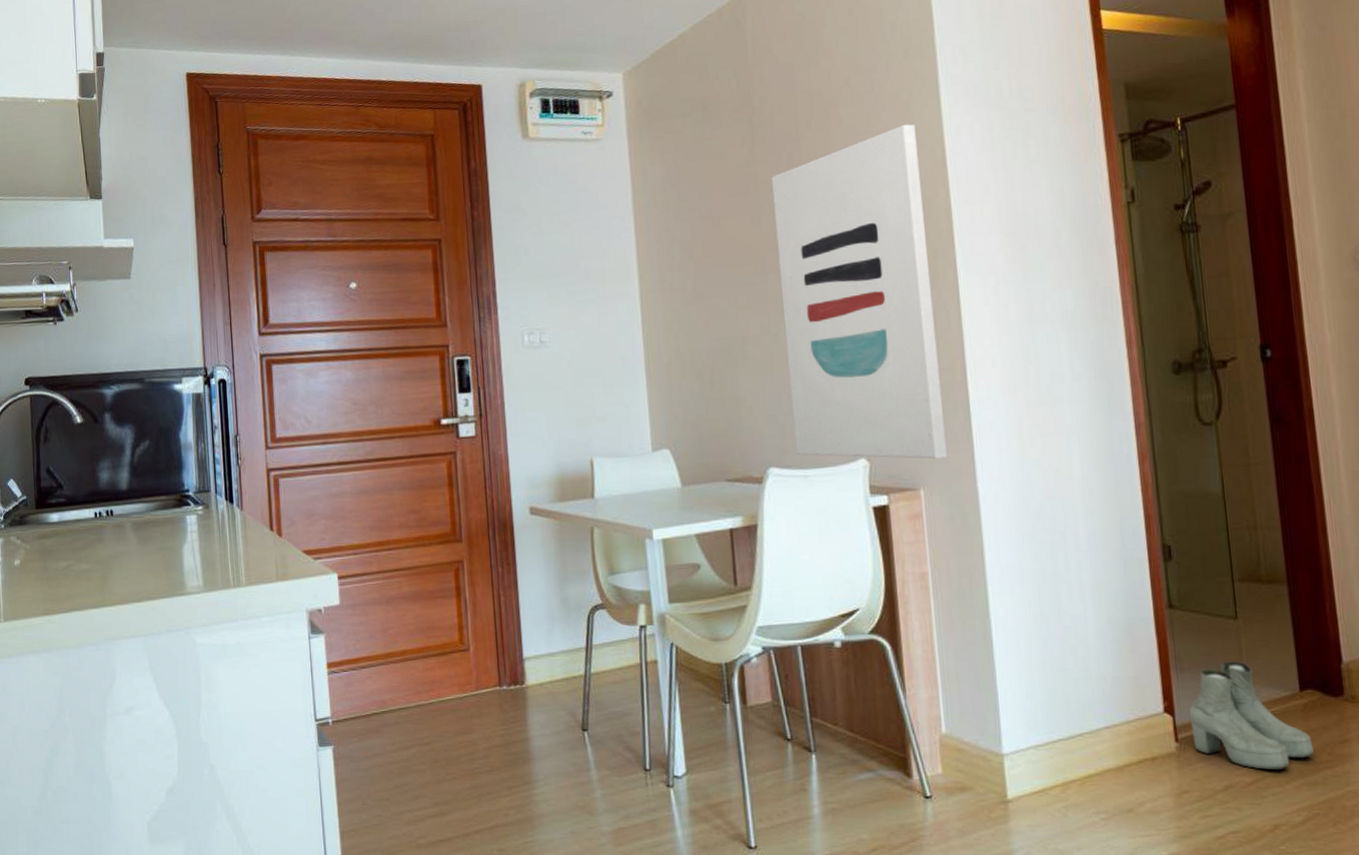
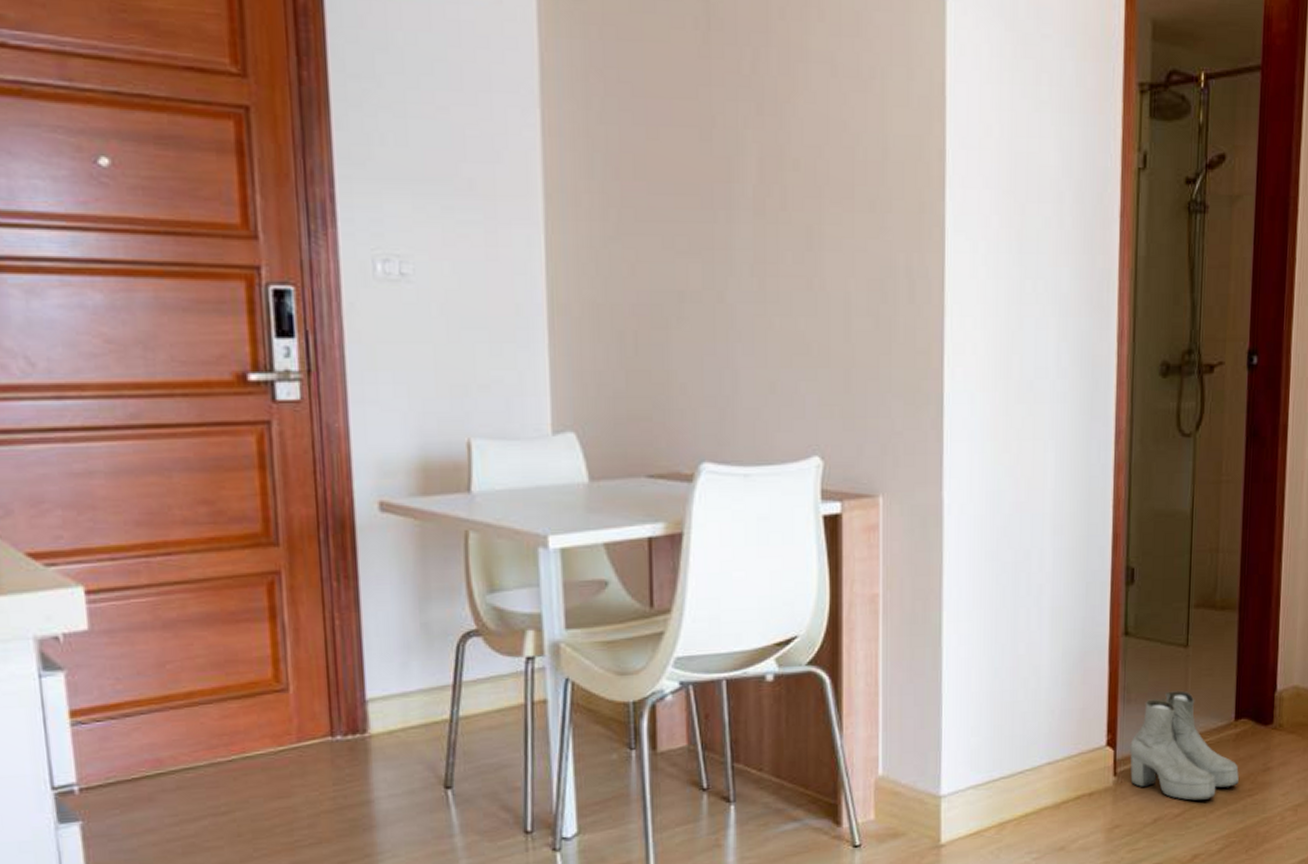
wall art: present [771,124,948,459] -> none [730,31,914,460]

